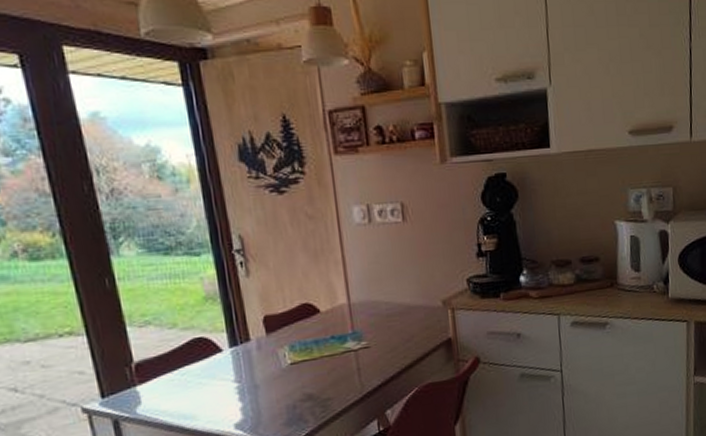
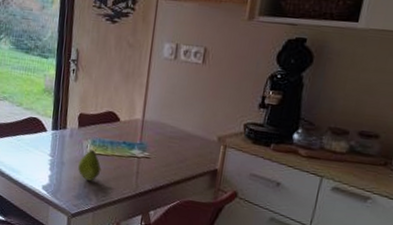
fruit: none [277,356,312,399] -> present [77,149,102,182]

